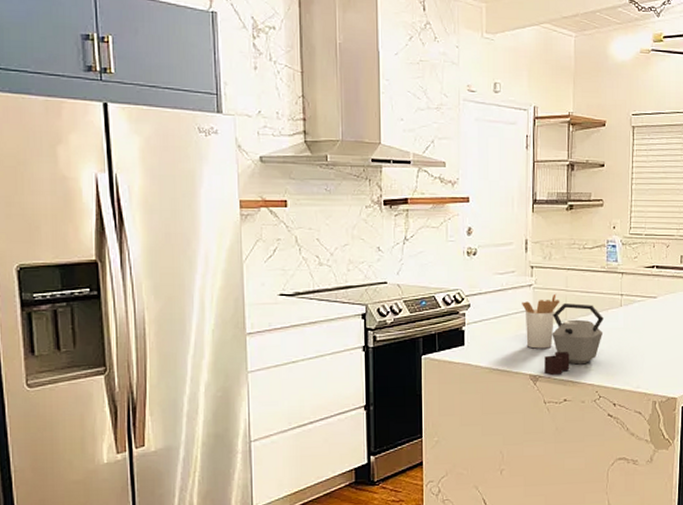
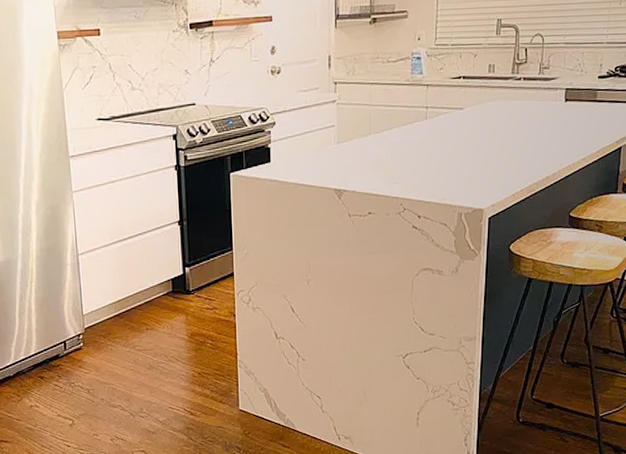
utensil holder: present [522,293,560,349] -> none [326,108,364,164]
kettle: present [544,302,603,376] -> none [349,117,408,190]

